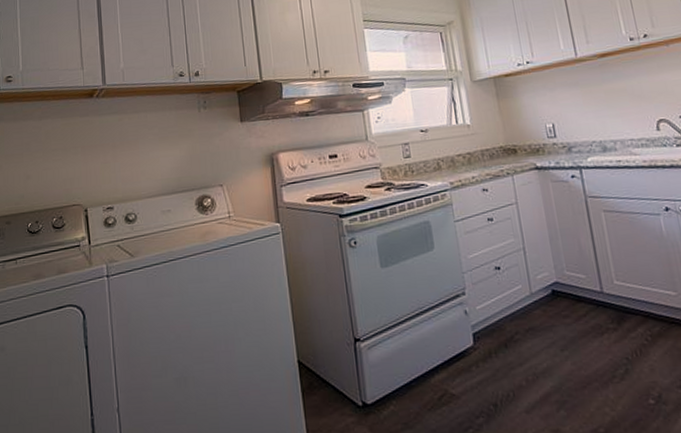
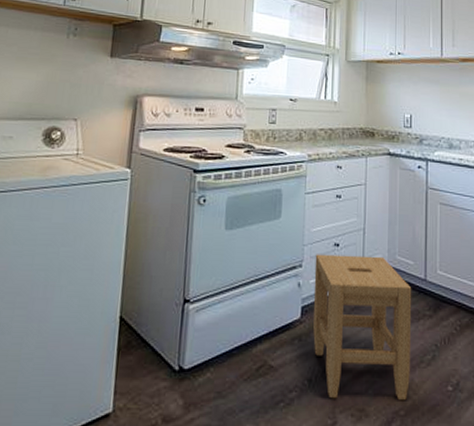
stool: none [477,274,605,422] -> present [313,254,412,401]

